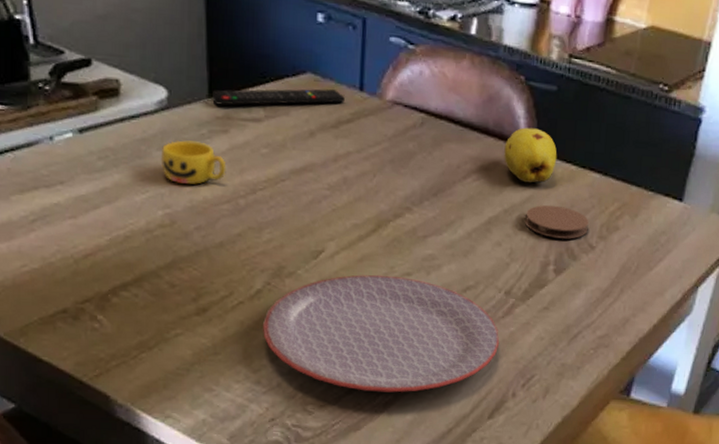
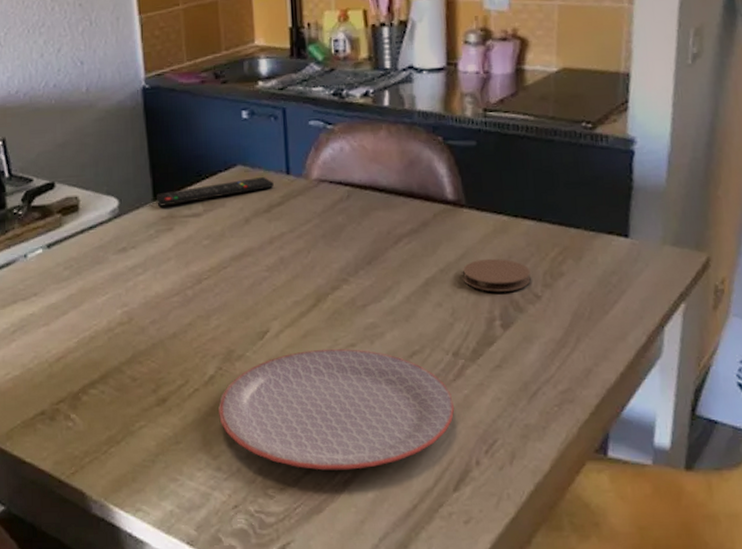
cup: present [160,140,227,185] -> none [116,242,174,282]
fruit: present [504,127,557,183] -> none [431,185,487,240]

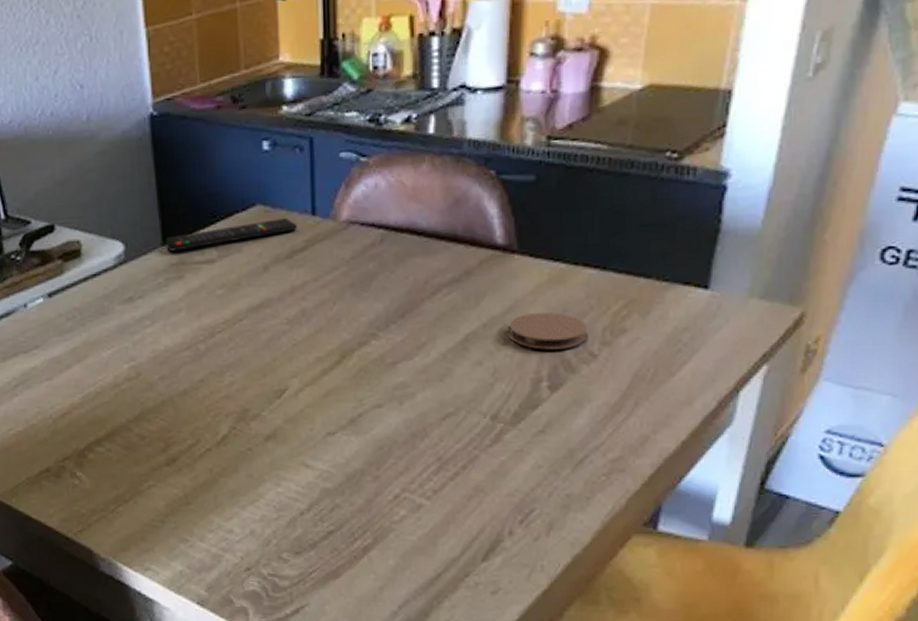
plate: present [219,348,455,470] -> none [232,409,489,536]

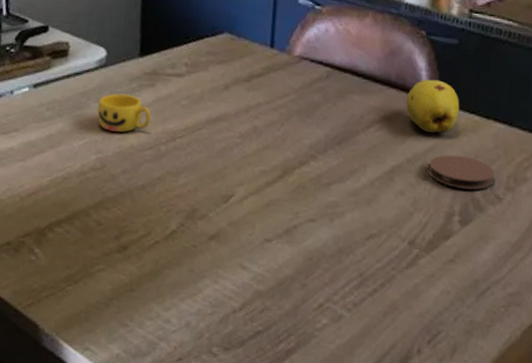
cup: none [122,291,185,335] -> present [97,93,151,132]
remote control: present [166,218,297,252] -> none [143,47,257,63]
fruit: none [478,227,542,291] -> present [406,79,460,133]

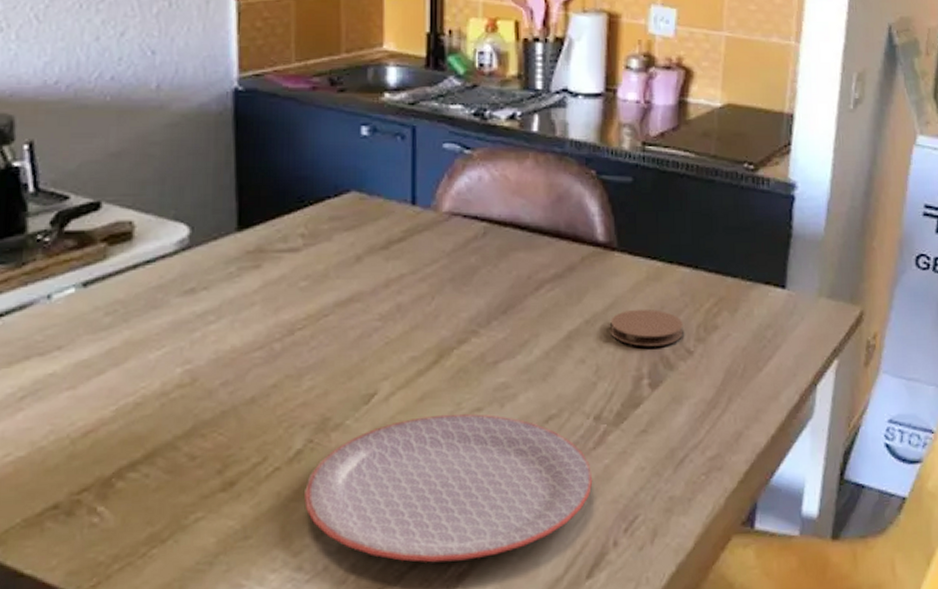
cup: present [97,93,151,132] -> none [180,281,259,333]
plate: none [175,219,404,341] -> present [304,414,593,563]
fruit: present [406,79,460,133] -> none [580,225,640,287]

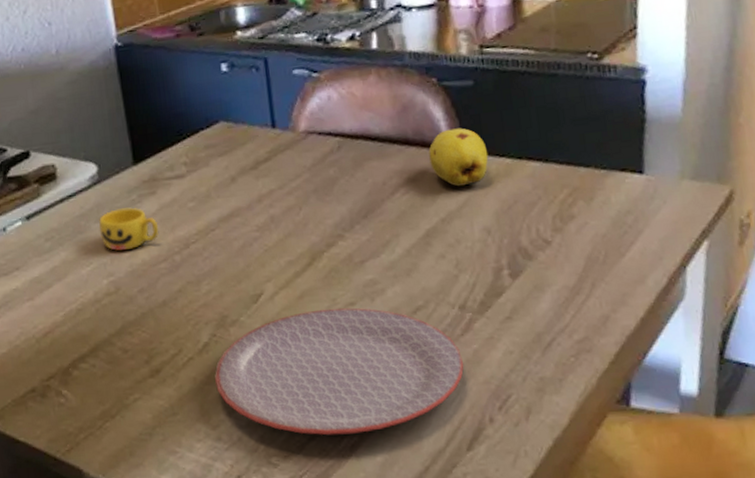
cup: none [180,281,259,333] -> present [99,207,159,251]
fruit: none [580,225,640,287] -> present [428,128,489,187]
coaster: present [610,308,683,347] -> none [465,204,539,240]

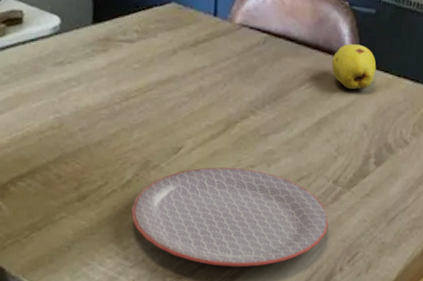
cup: present [99,207,159,251] -> none [53,58,105,94]

